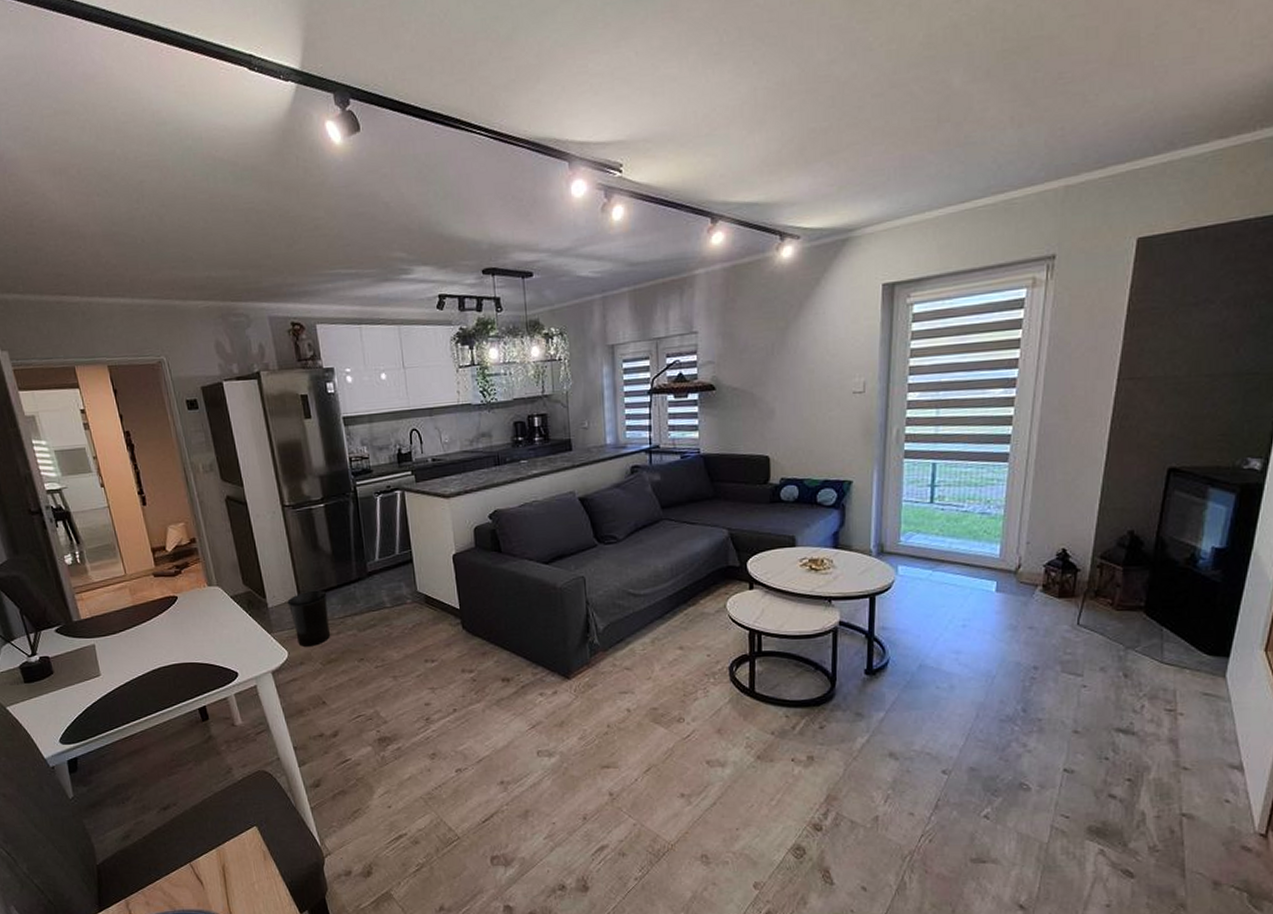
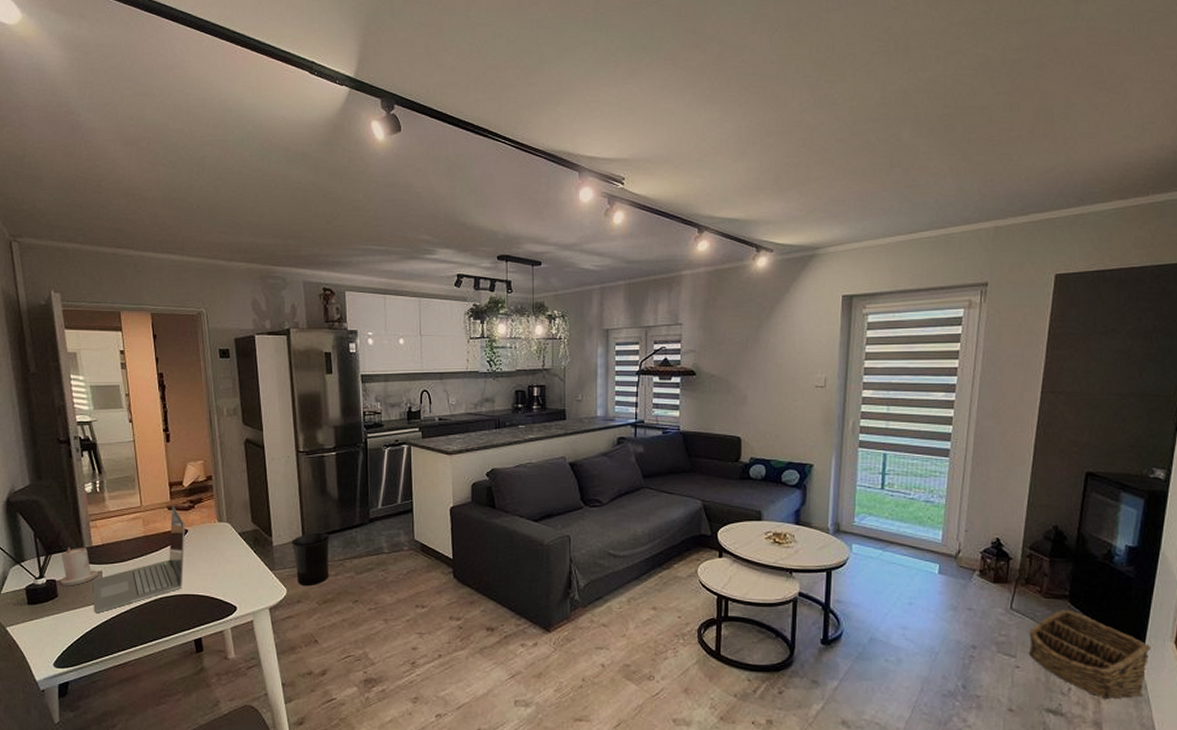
candle: none [51,621,92,663] -> present [60,547,99,586]
laptop: none [87,573,179,688] -> present [93,506,185,614]
basket: none [1097,621,1238,714] -> present [1028,609,1151,699]

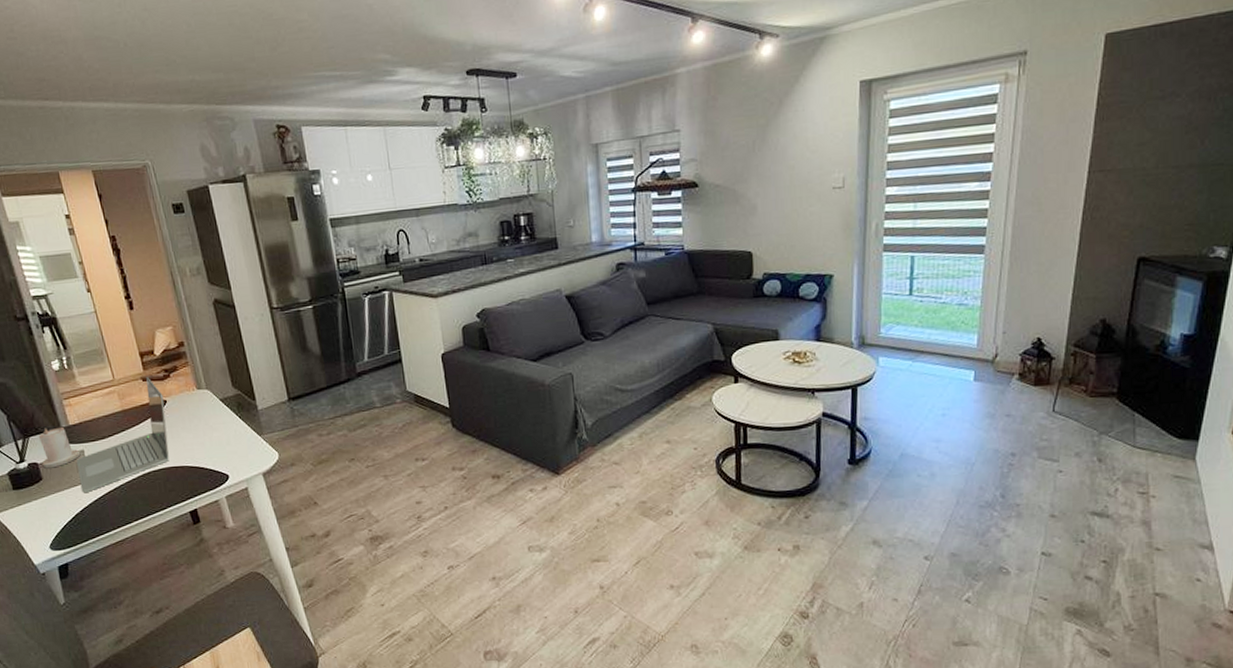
waste bin: present [291,532,330,585] -> none [277,391,321,448]
basket: present [1028,609,1151,699] -> none [1072,407,1206,496]

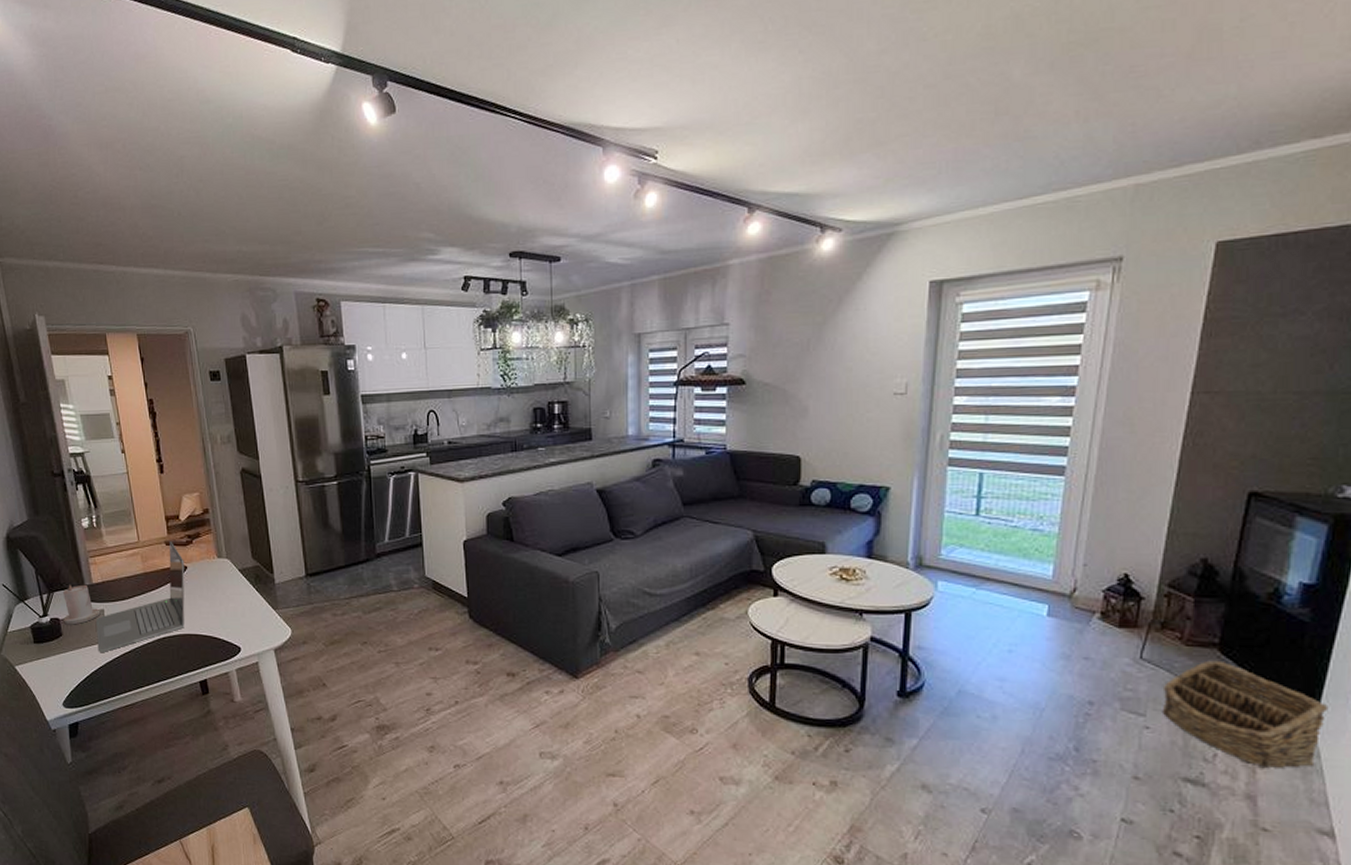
basket: none [1072,407,1206,496] -> present [1162,660,1329,769]

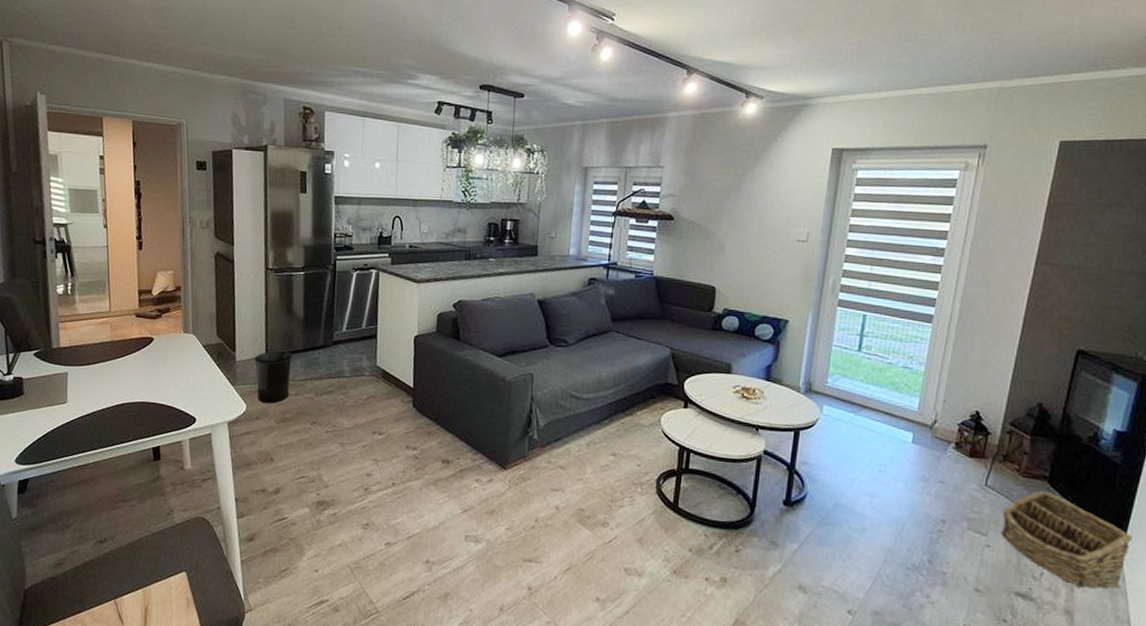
candle: present [63,584,101,625] -> none [26,346,64,385]
laptop: present [96,542,185,653] -> none [57,314,152,414]
waste bin: none [294,568,336,626] -> present [254,350,293,403]

